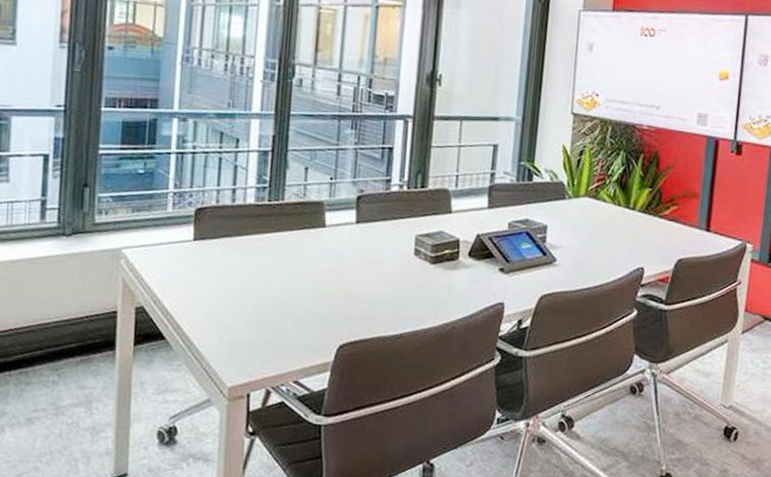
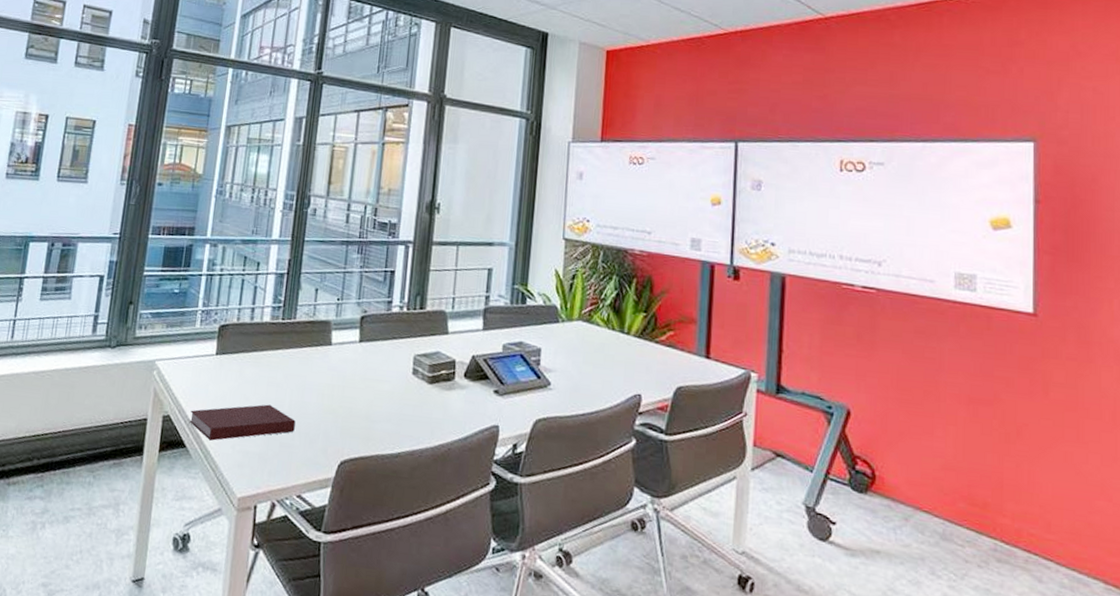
notebook: none [167,291,289,331] -> present [189,404,296,441]

